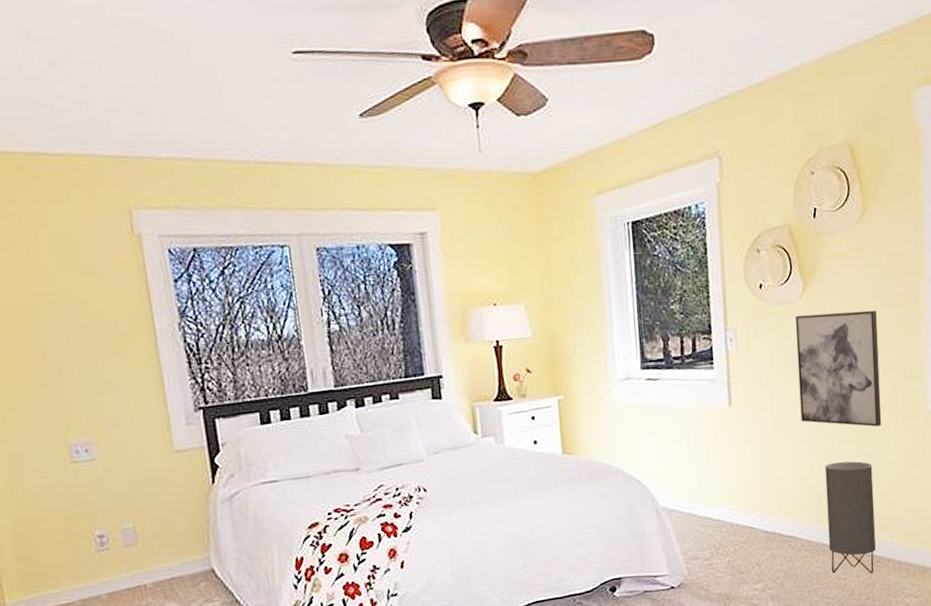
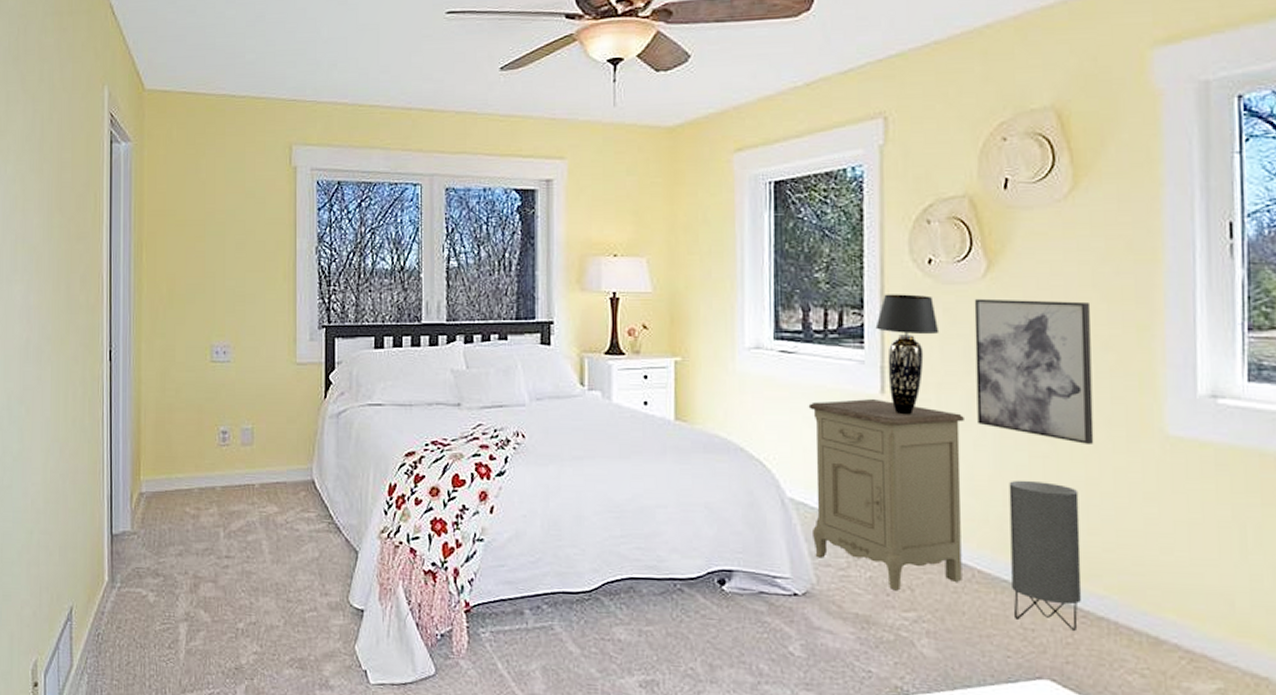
nightstand: none [672,411,795,569] -> present [808,399,964,591]
table lamp: none [721,316,771,423] -> present [875,294,940,415]

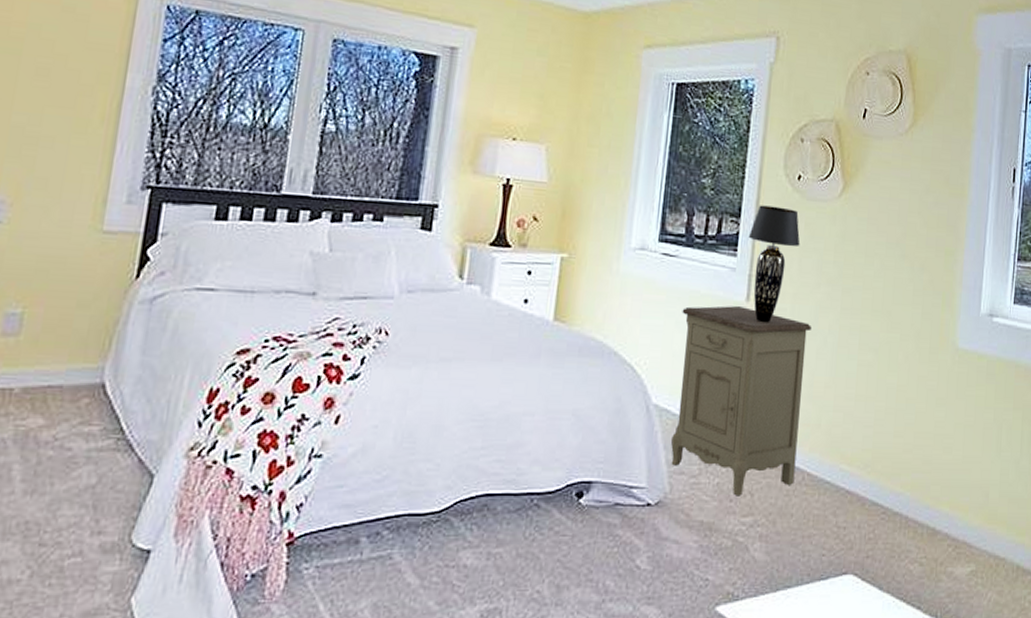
wall art: present [974,298,1094,446] -> none [821,216,916,356]
speaker: present [1009,480,1082,632] -> none [832,386,891,528]

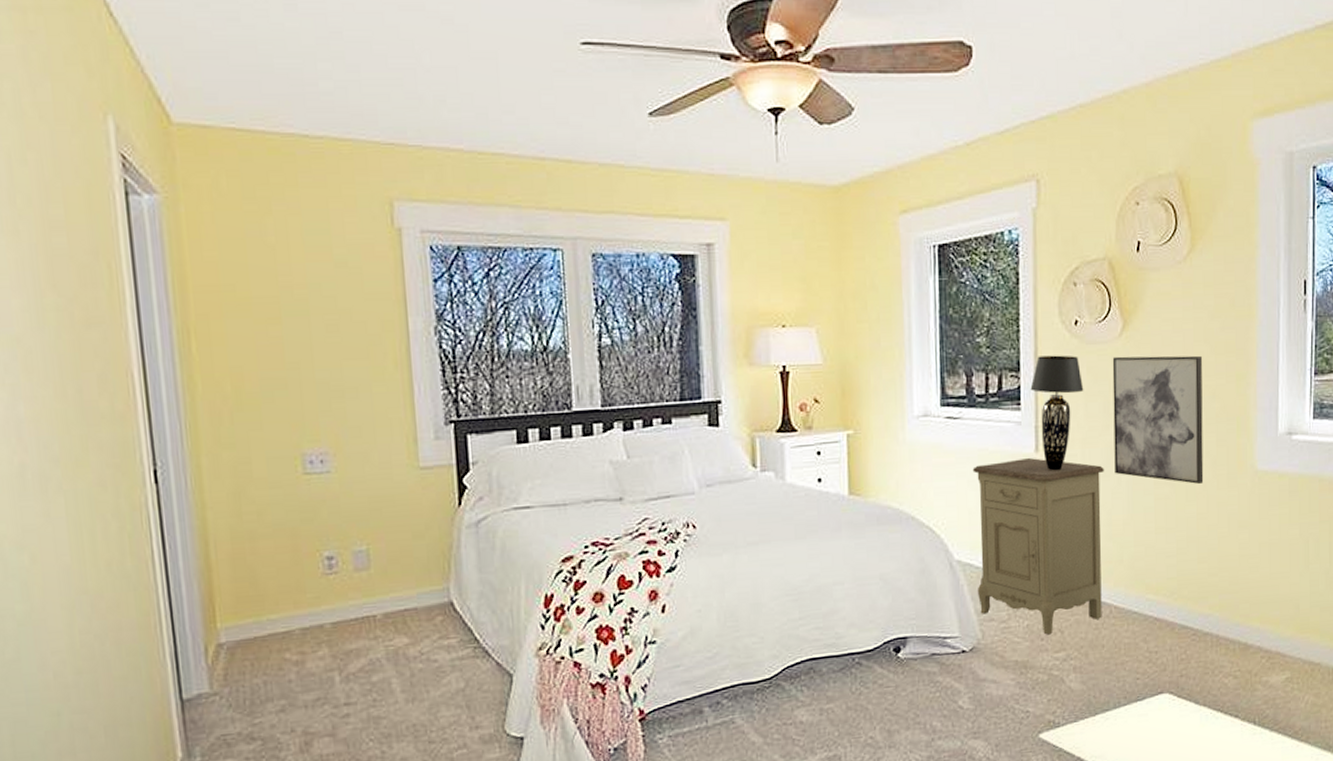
wall art: none [821,216,916,356] -> present [1112,355,1204,485]

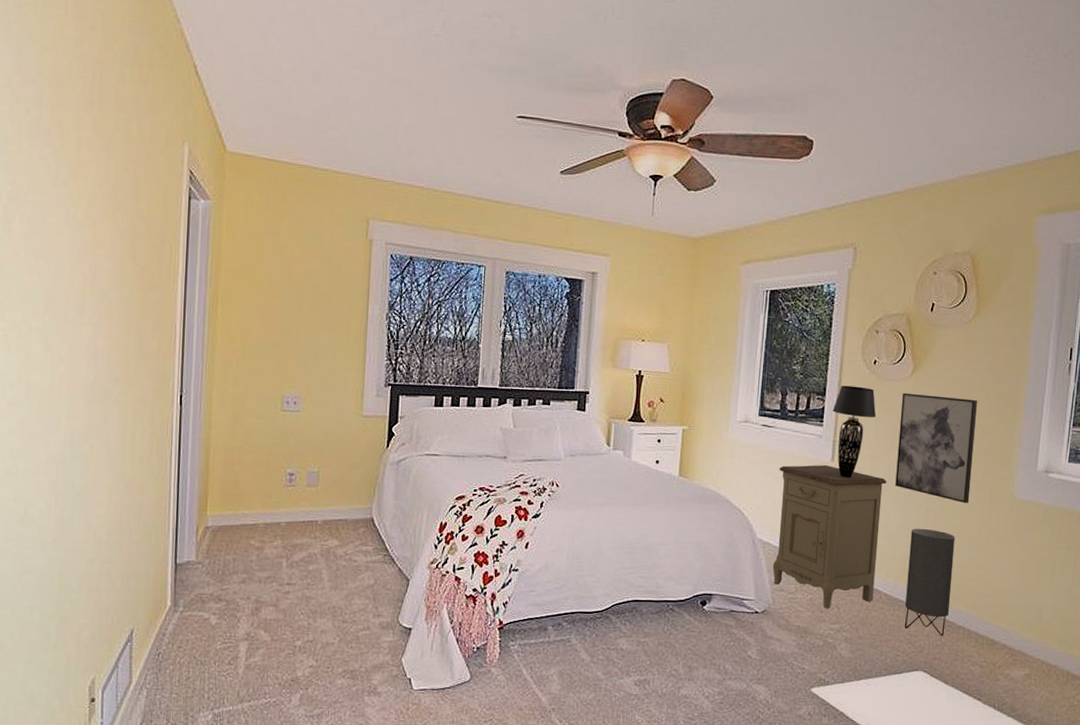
speaker: none [1139,520,1193,649] -> present [905,528,955,637]

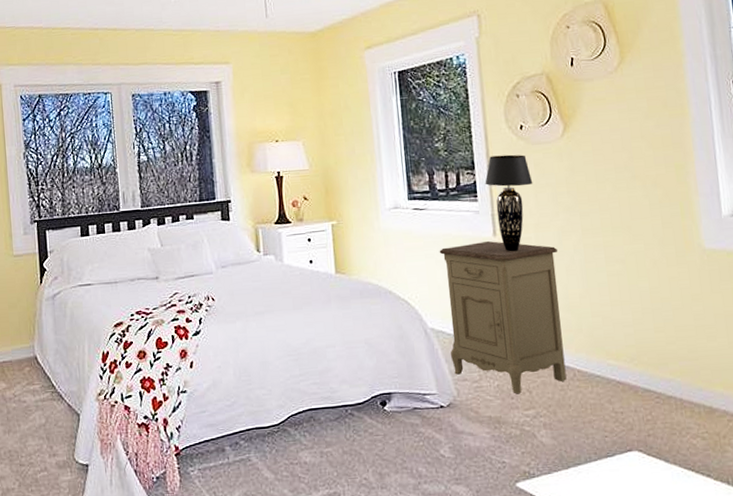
wall art: present [895,392,978,504] -> none [556,150,653,262]
speaker: present [905,528,955,637] -> none [594,294,655,411]

